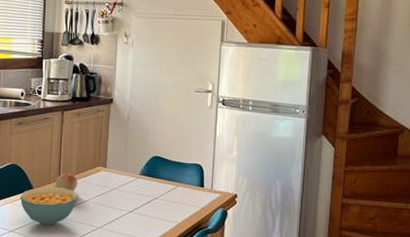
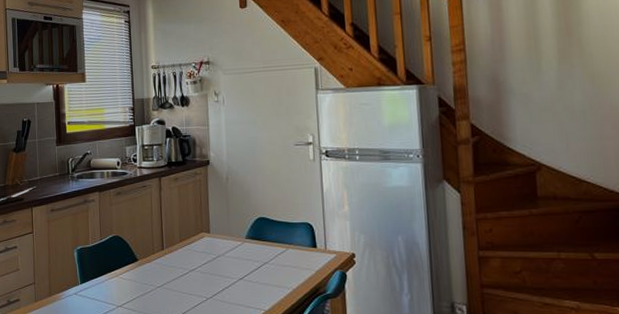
cereal bowl: present [20,187,78,226] -> none [125,257,184,298]
fruit: present [54,173,78,191] -> none [158,242,183,260]

